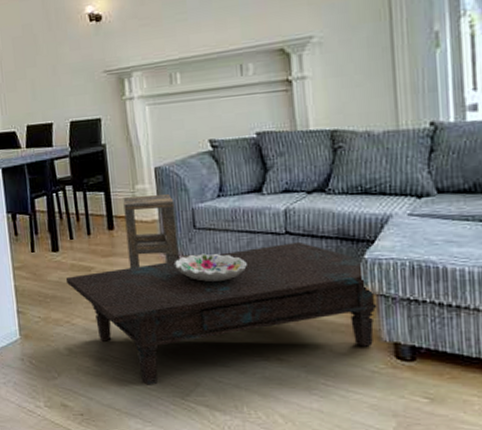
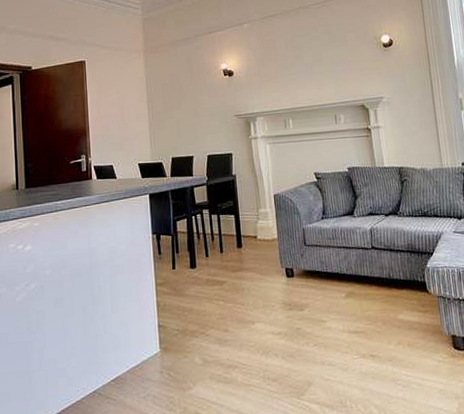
coffee table: present [65,241,378,385] -> none [201,255,439,388]
side table: present [123,194,179,269] -> none [249,216,294,282]
decorative bowl: present [174,253,247,282] -> none [290,266,345,291]

